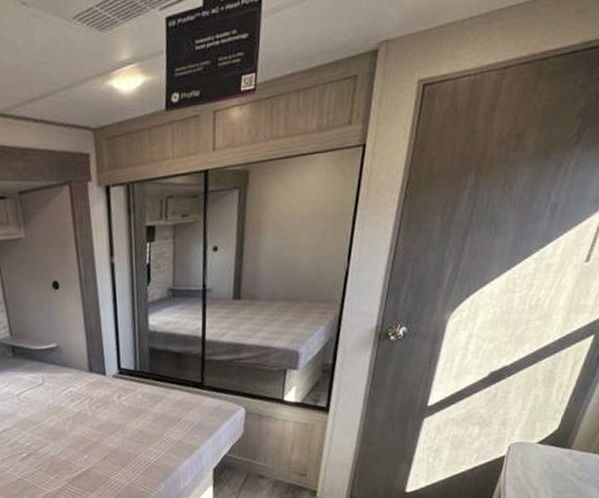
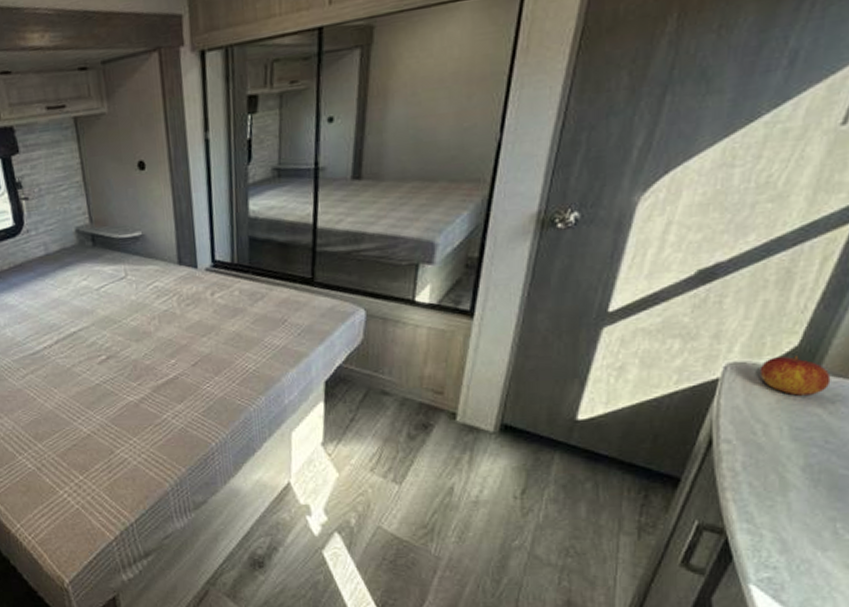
apple: none [532,437,580,467] -> present [759,356,831,396]

